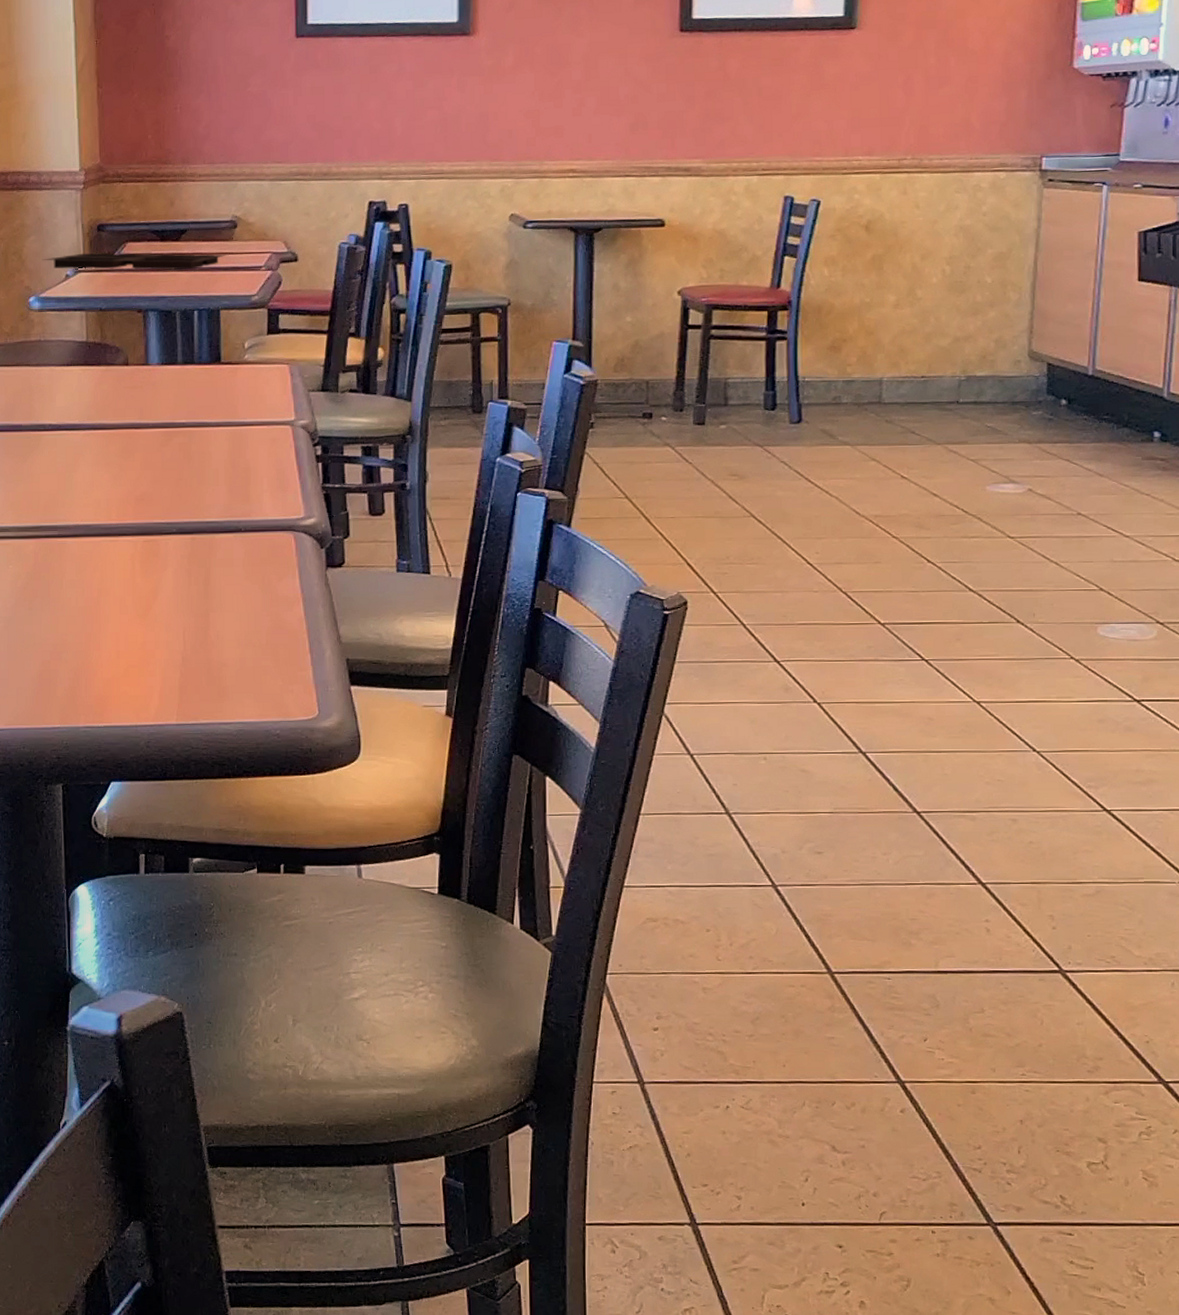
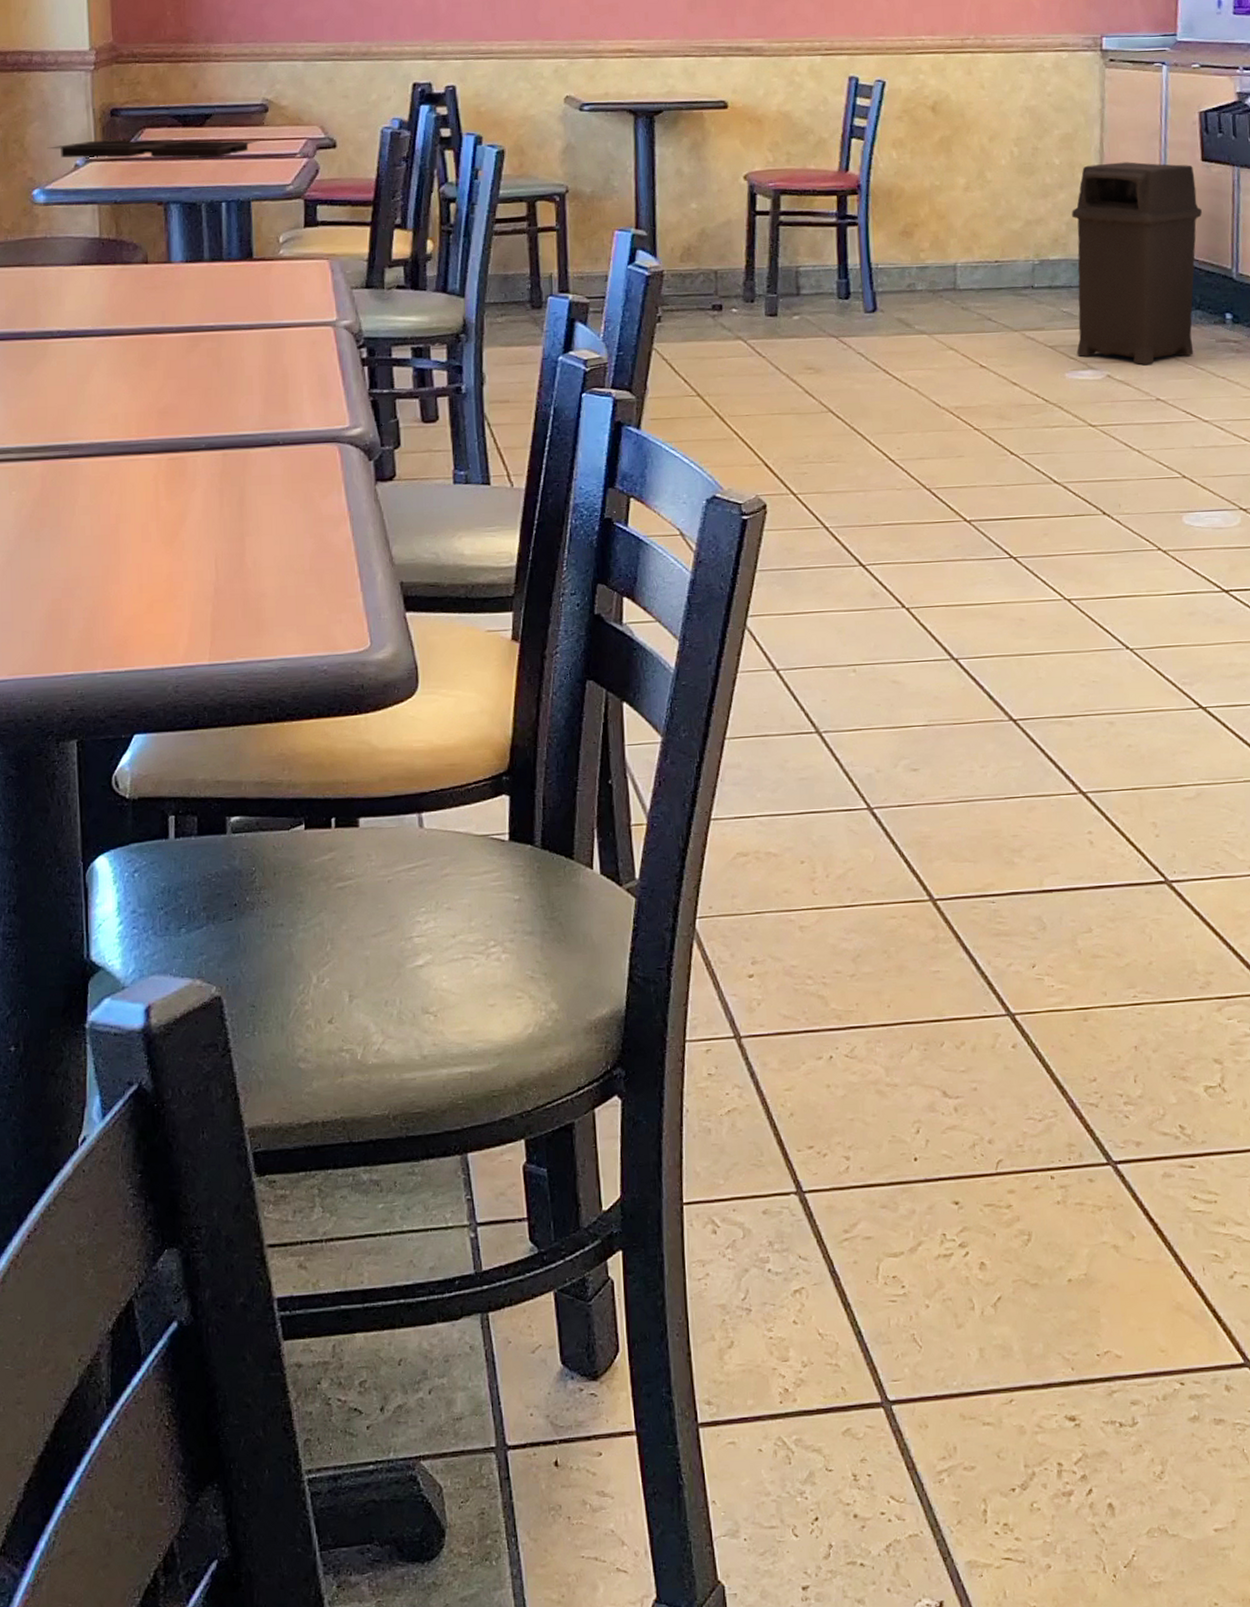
trash bin: none [999,281,1135,481] -> present [1072,162,1202,366]

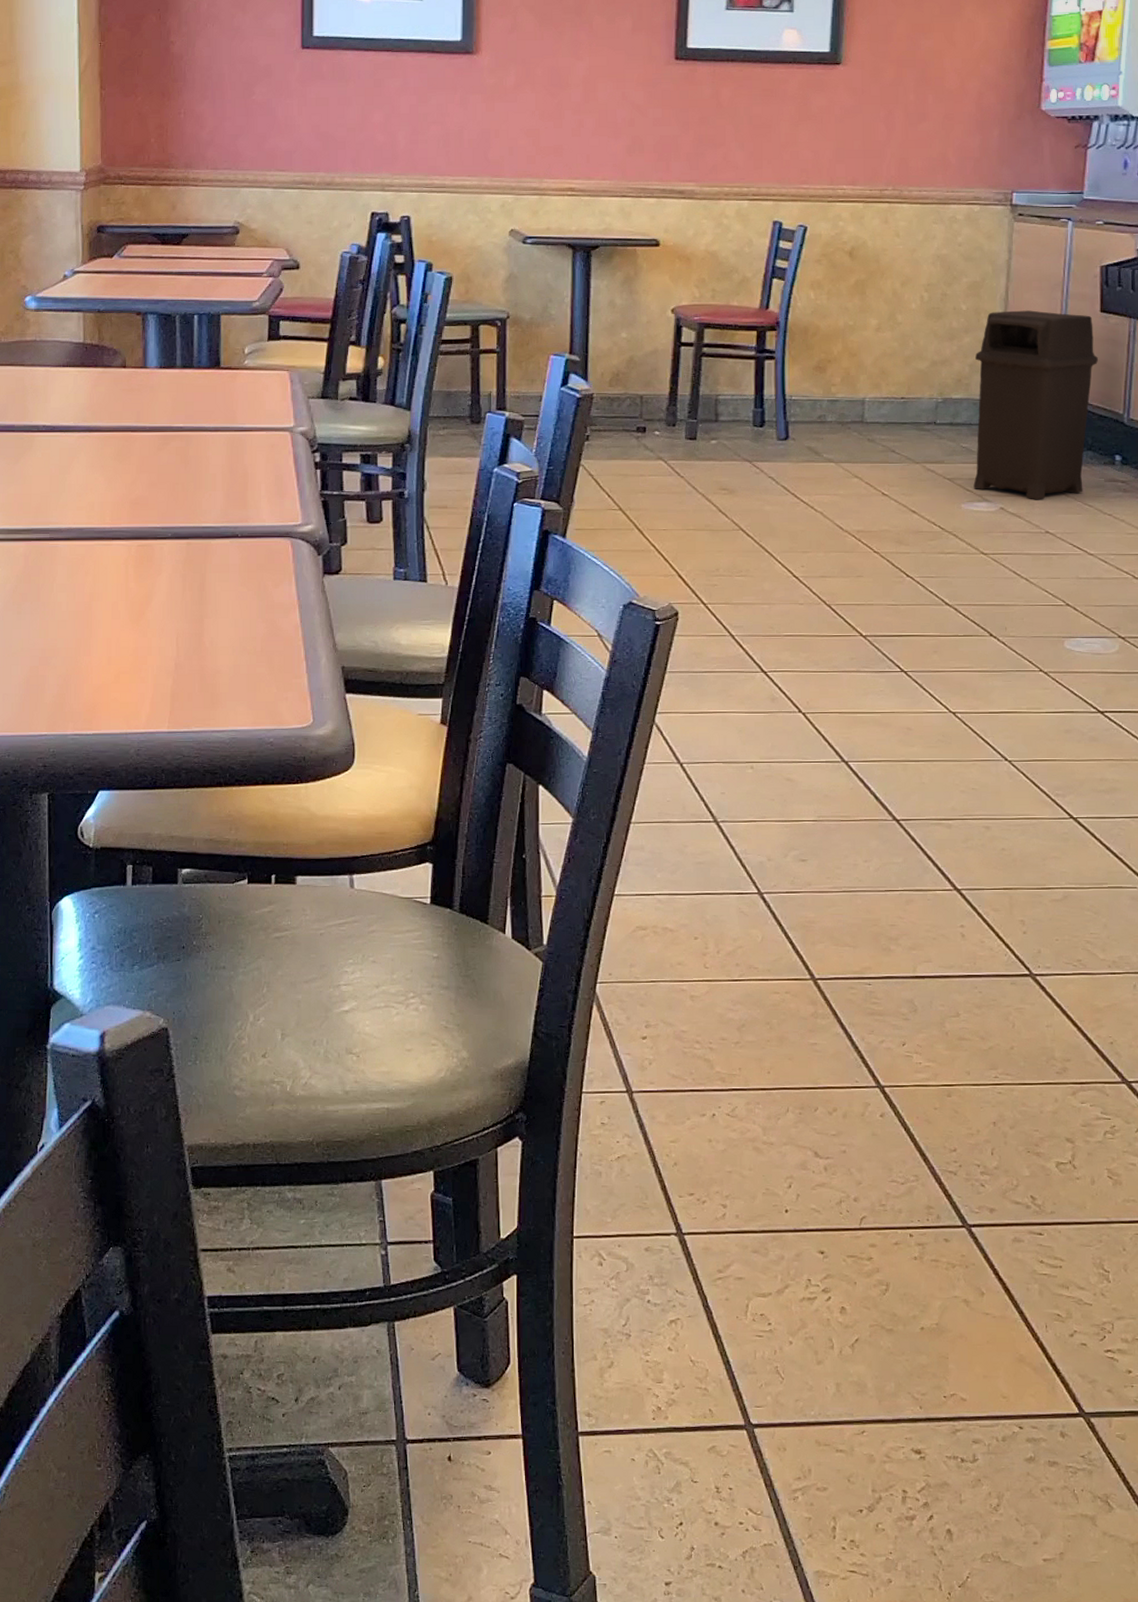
tray: present [47,140,260,159] -> none [39,254,230,274]

